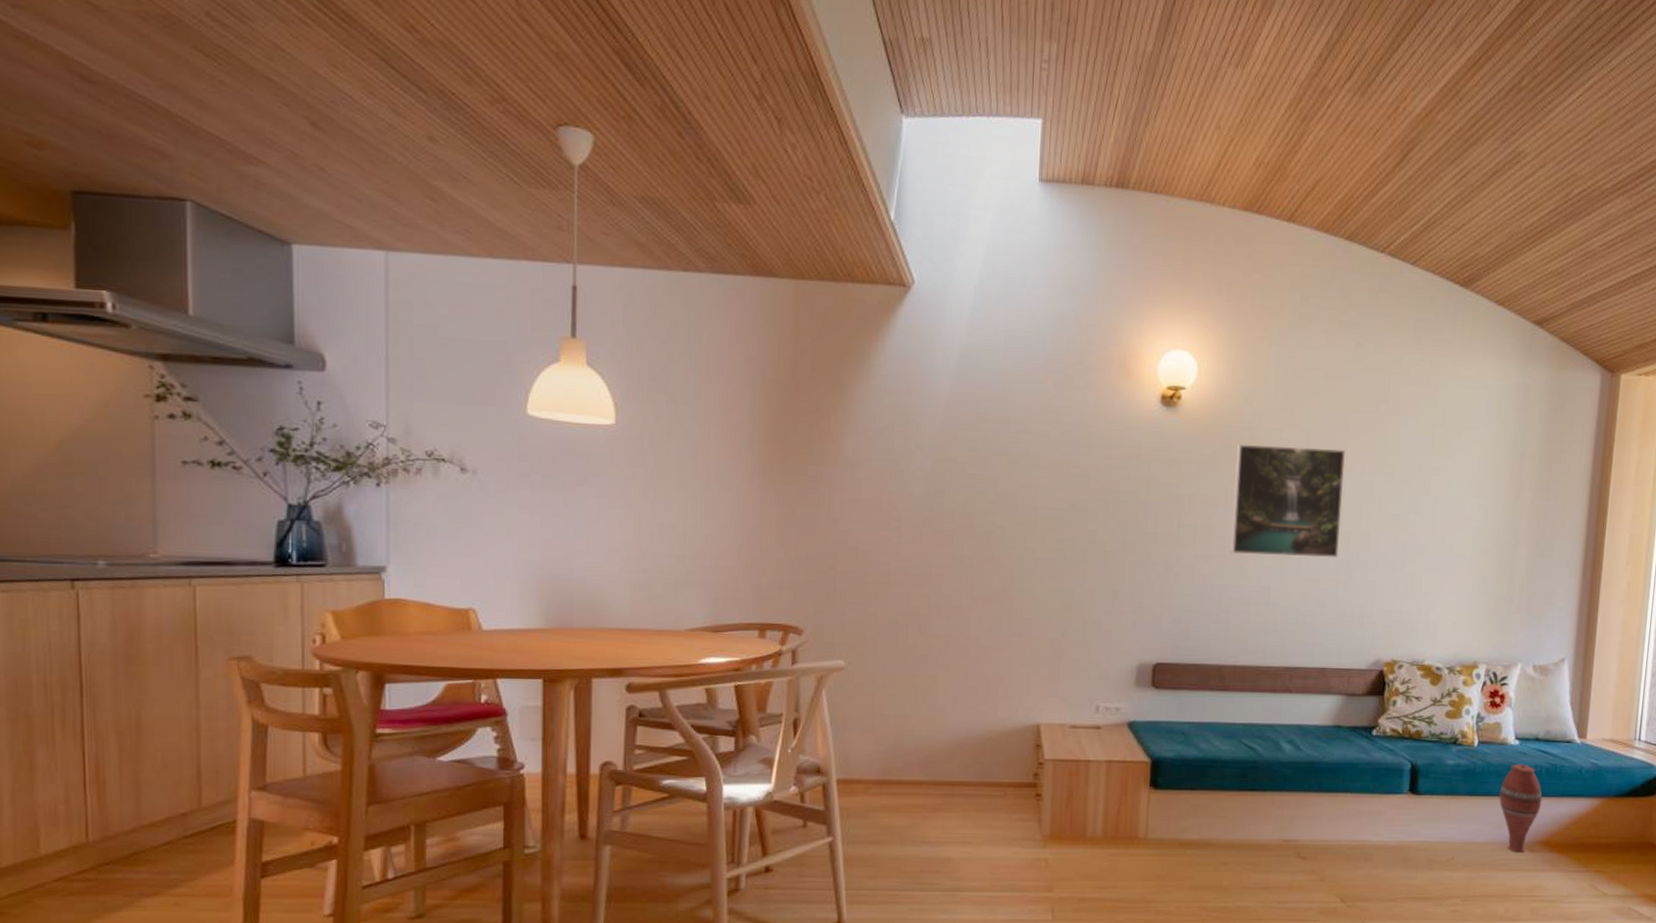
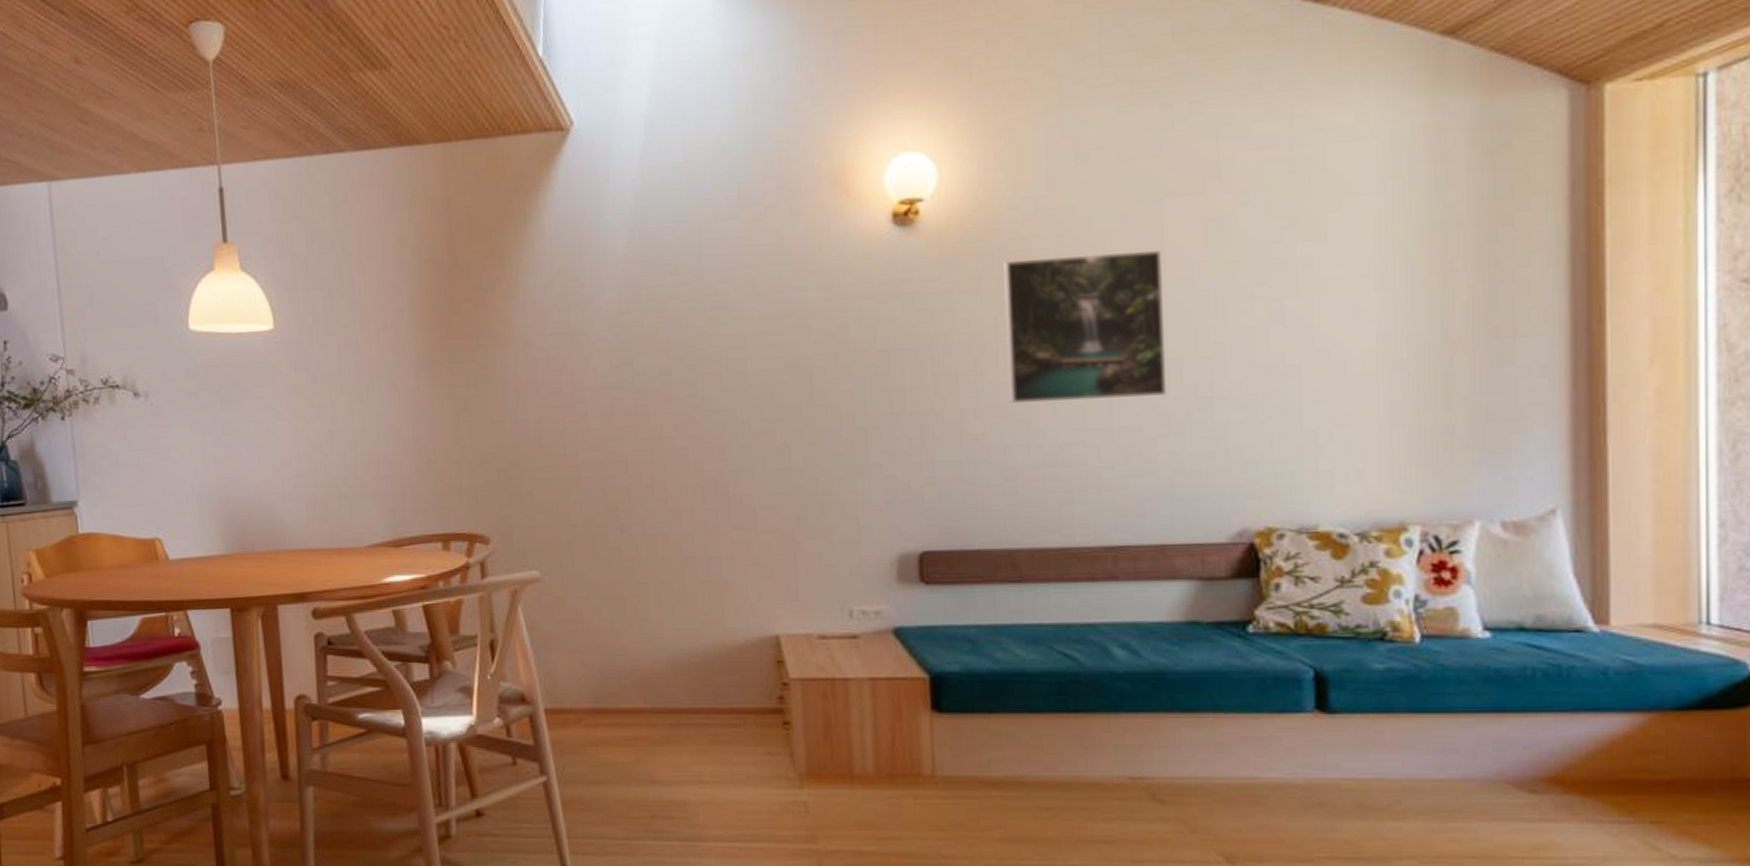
vase: present [1499,764,1543,853] -> none [1466,665,1542,794]

